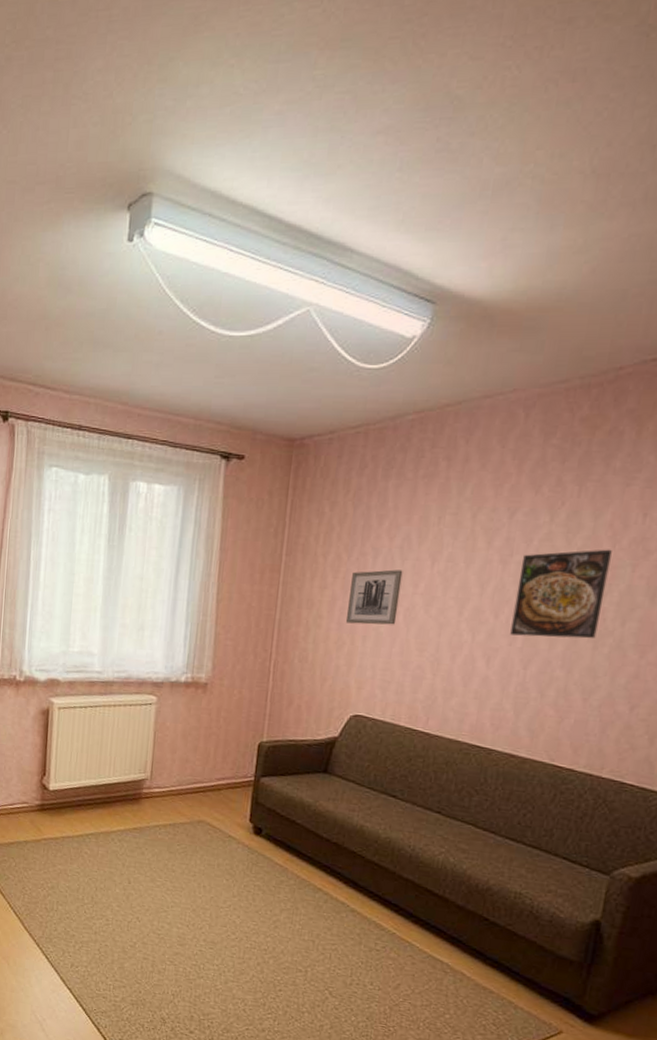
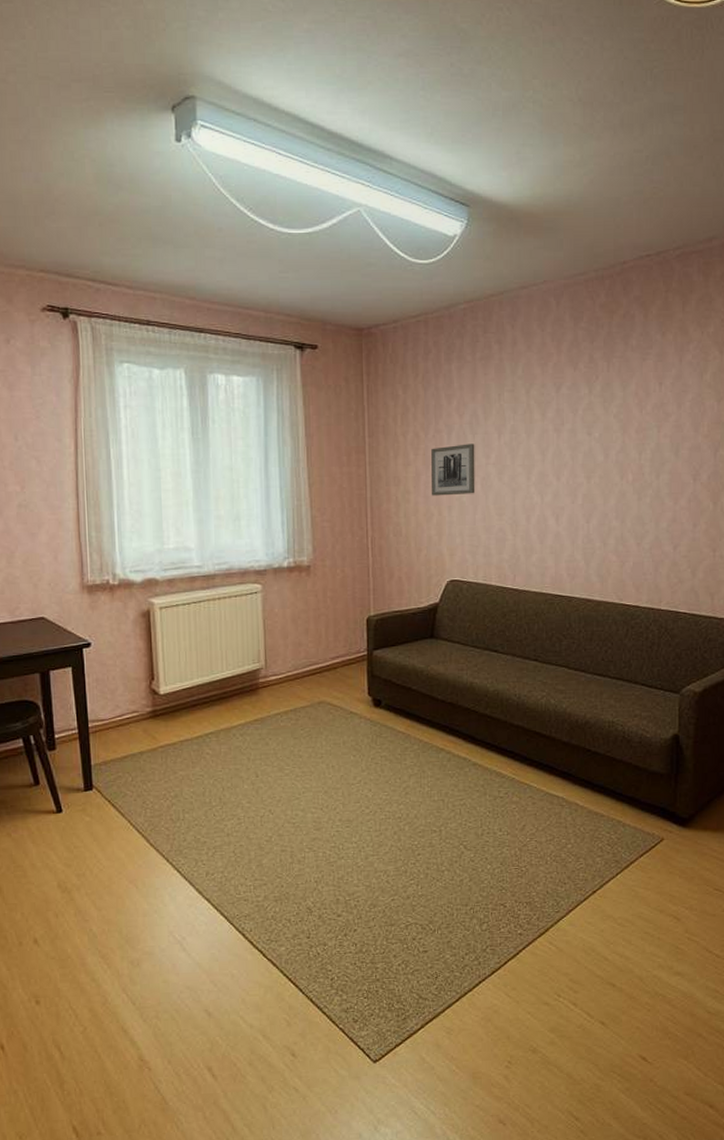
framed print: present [510,549,612,639] -> none [571,414,640,494]

